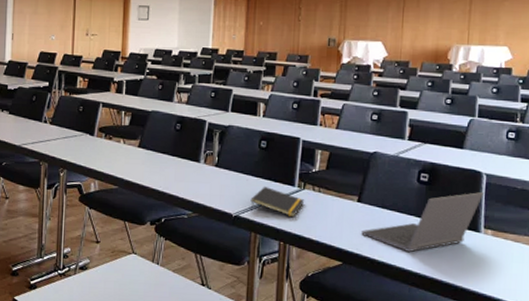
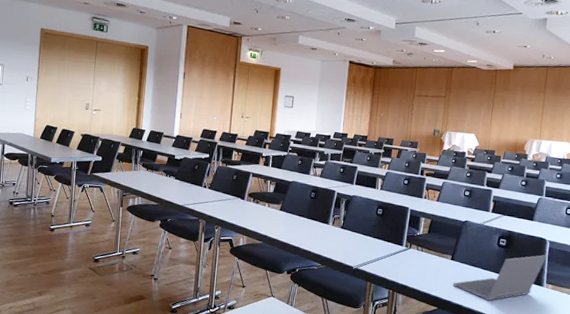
notepad: present [250,186,304,218] -> none [367,245,410,271]

